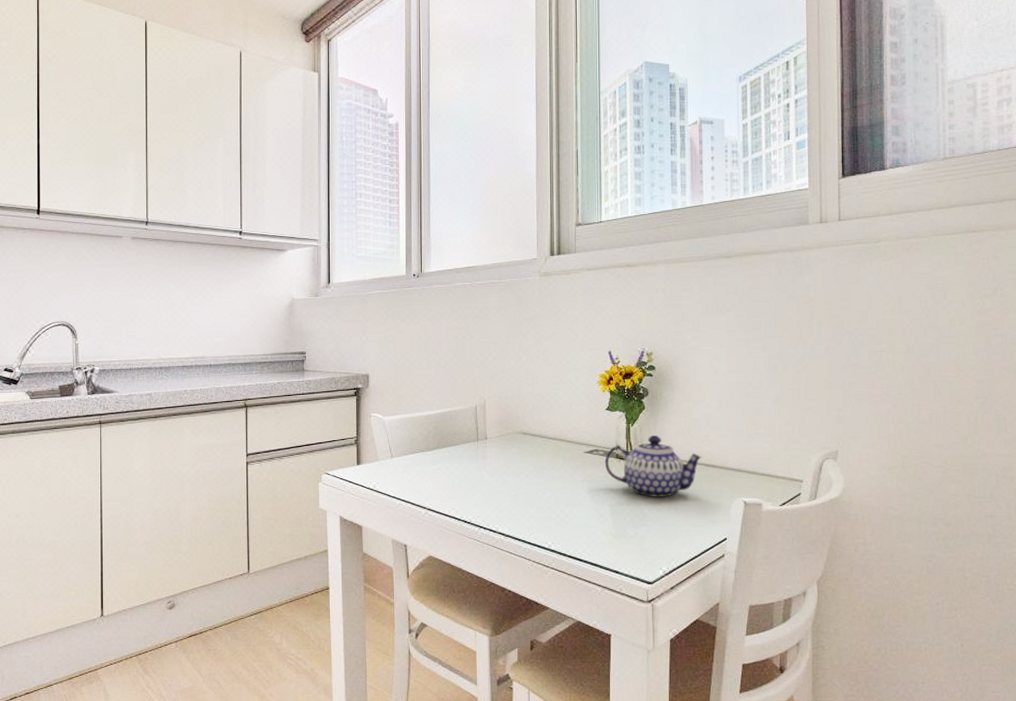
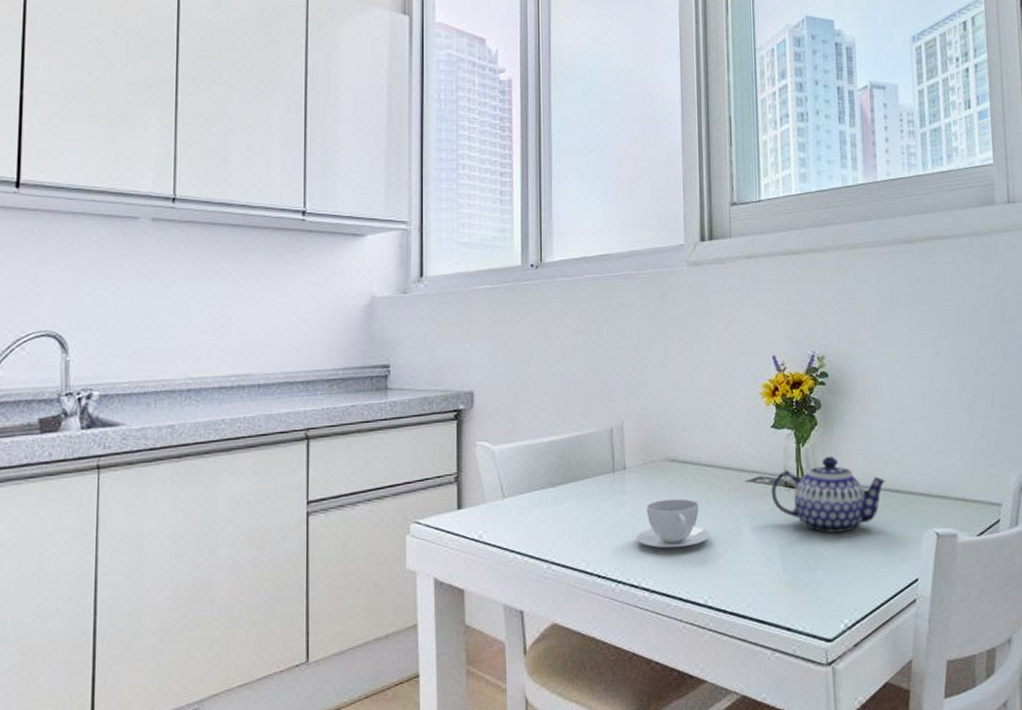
teacup: none [494,464,554,503] -> present [636,499,711,549]

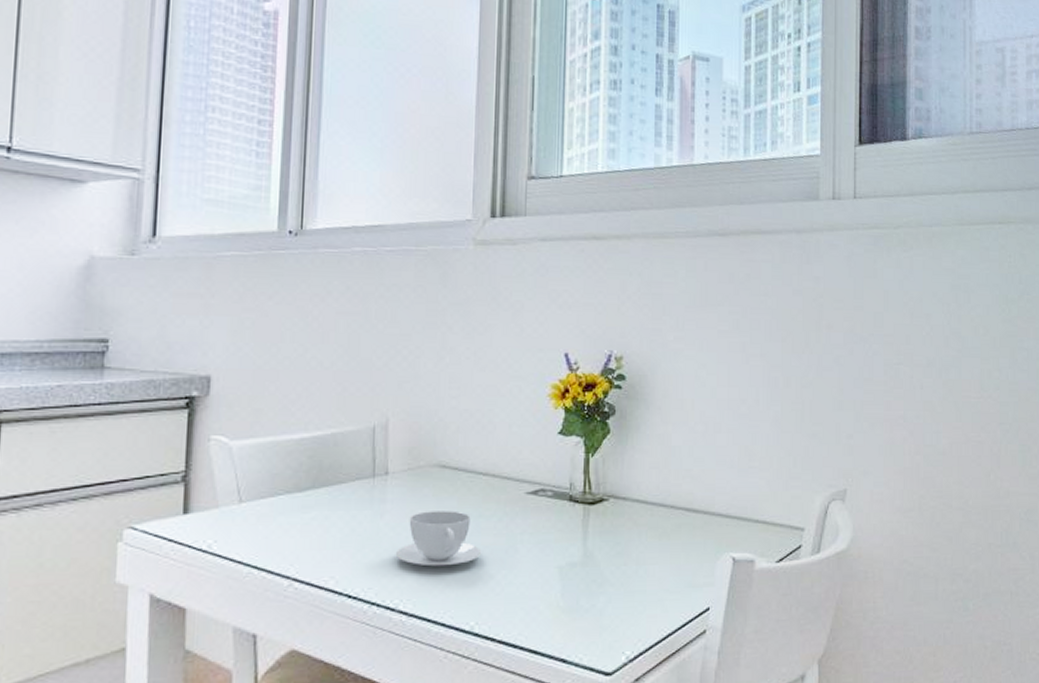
teapot: present [771,456,886,533] -> none [553,468,682,555]

